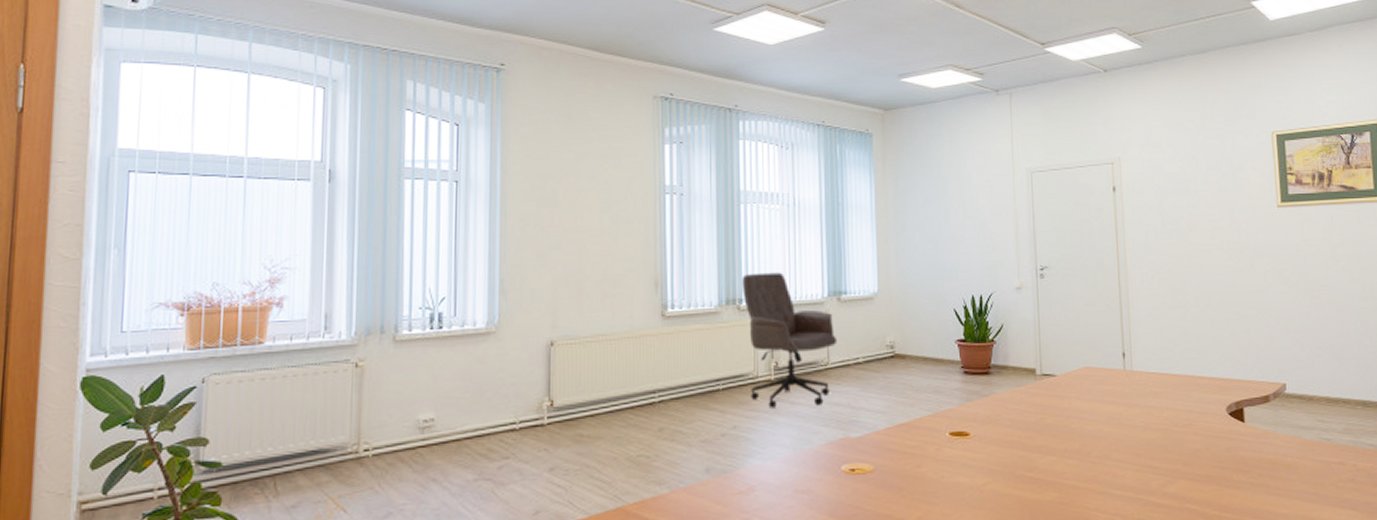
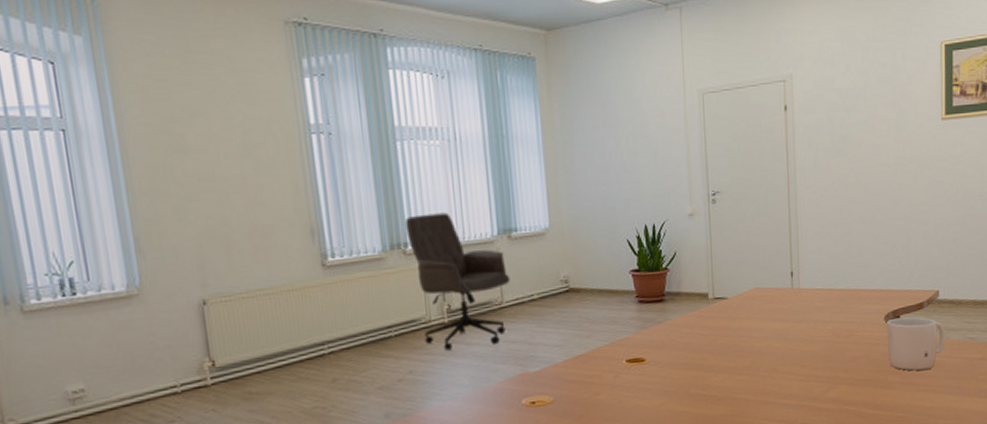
mug: none [1229,409,1297,472] -> present [887,316,945,371]

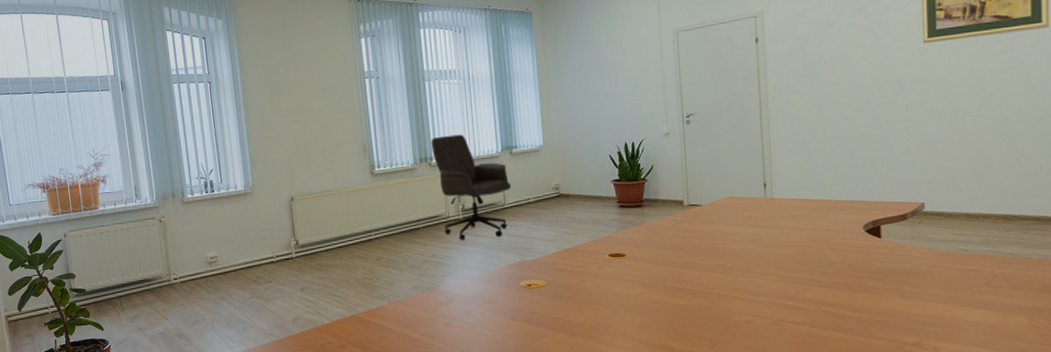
mug: present [887,316,945,371] -> none [866,227,933,279]

